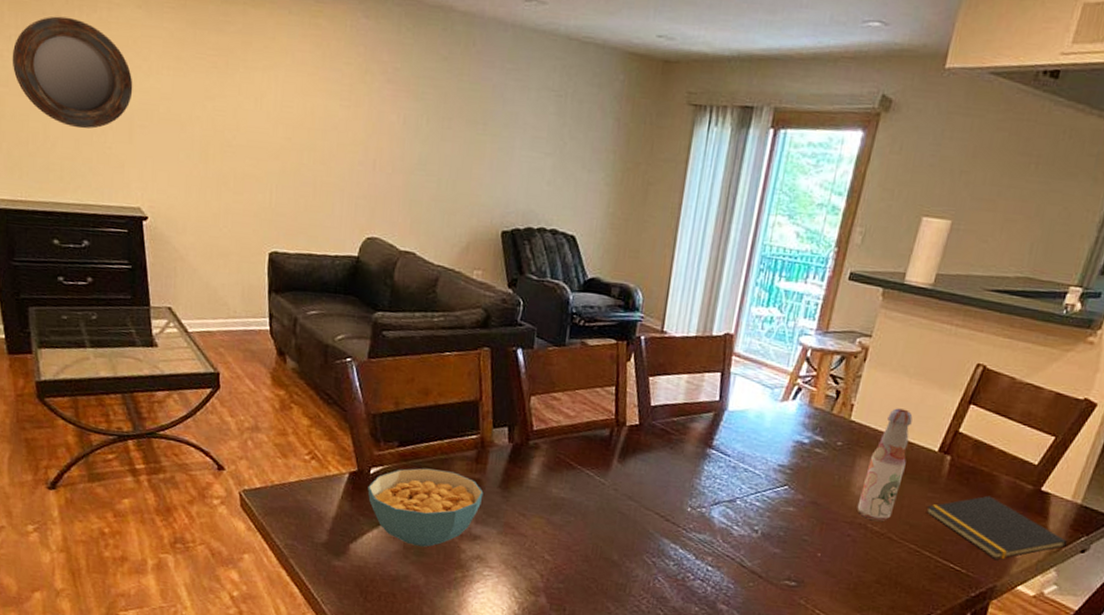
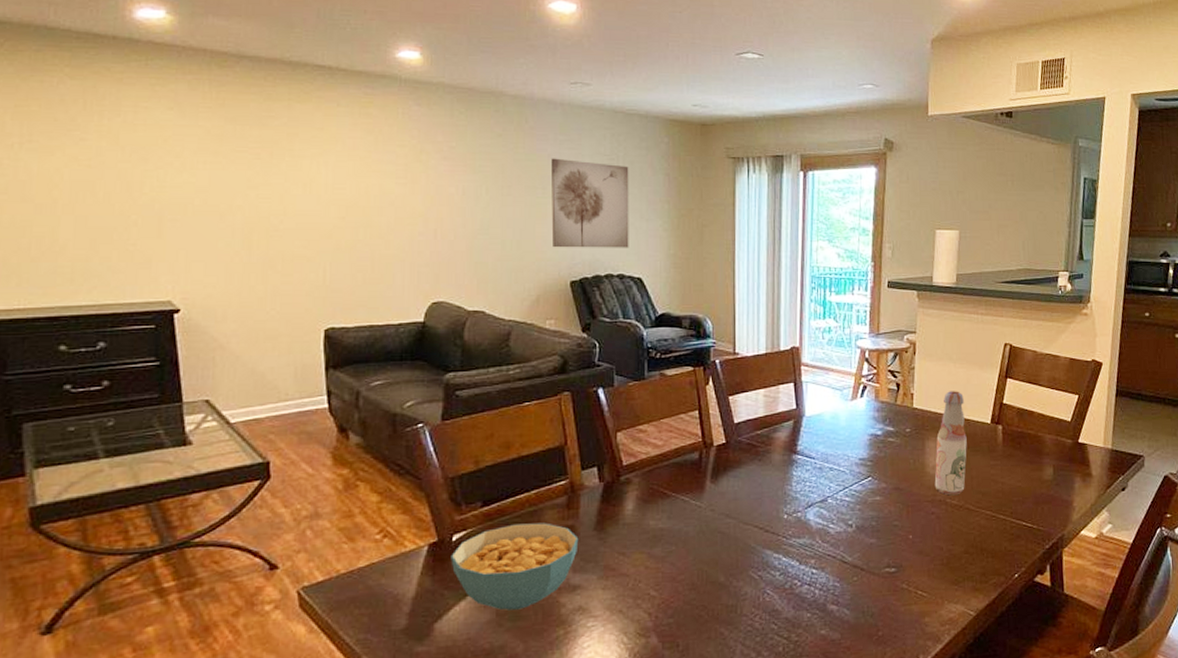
home mirror: present [12,16,133,129] -> none [13,122,163,229]
wall art: none [488,89,577,201] -> present [550,158,629,248]
notepad: present [926,495,1068,560] -> none [992,455,1110,510]

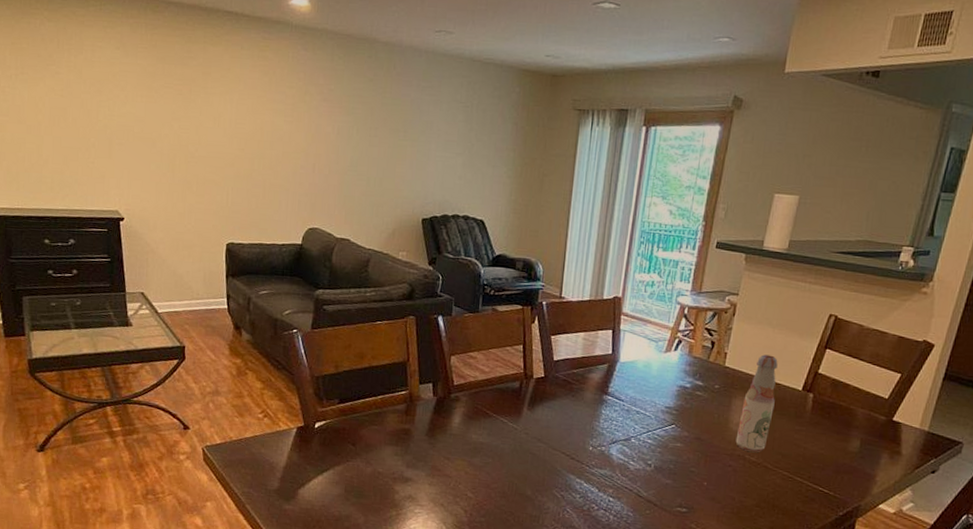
cereal bowl: present [451,523,579,610] -> none [313,421,413,490]
wall art: present [550,158,629,248] -> none [409,103,481,192]

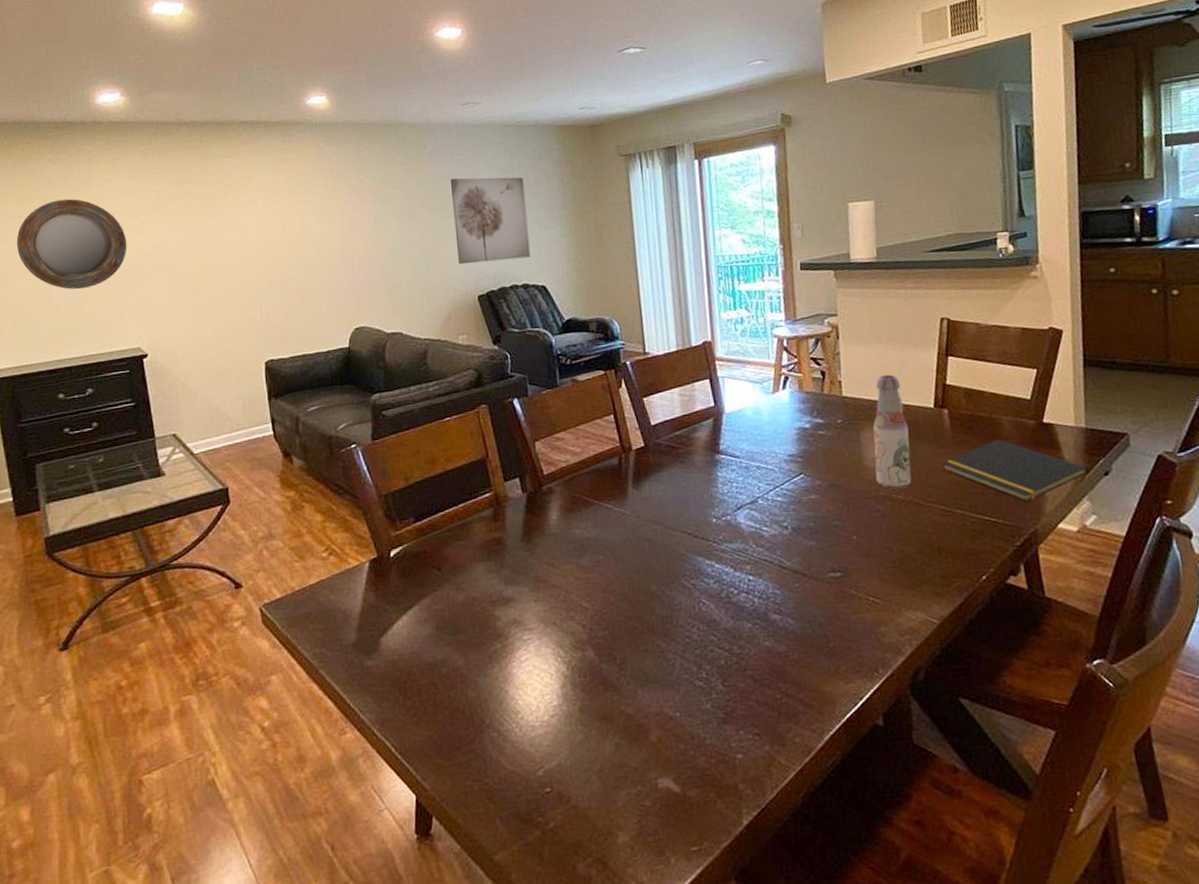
home mirror: none [12,58,113,148] -> present [16,198,127,290]
wall art: none [409,103,481,192] -> present [450,177,531,265]
notepad: none [795,426,920,482] -> present [942,439,1089,502]

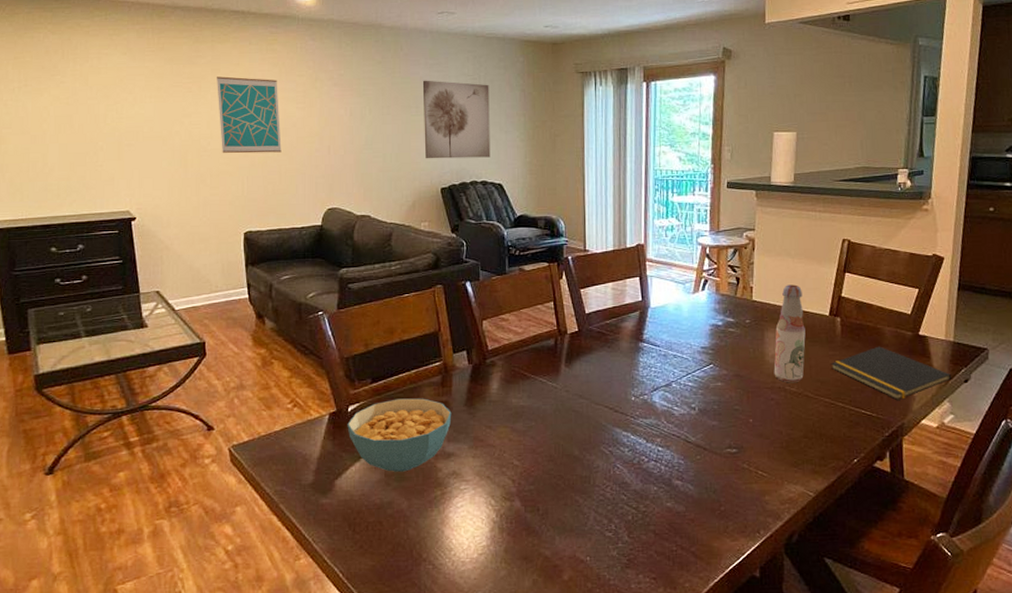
home mirror: present [16,198,127,290] -> none [15,68,121,154]
wall art: none [228,191,301,276] -> present [217,76,282,154]
cereal bowl: none [390,535,508,624] -> present [347,398,452,472]

